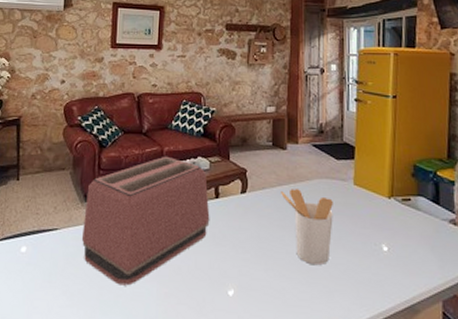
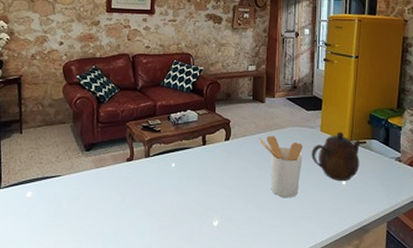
toaster: present [81,156,210,286] -> none [82,109,198,221]
teapot: none [344,185,404,246] -> present [311,131,361,181]

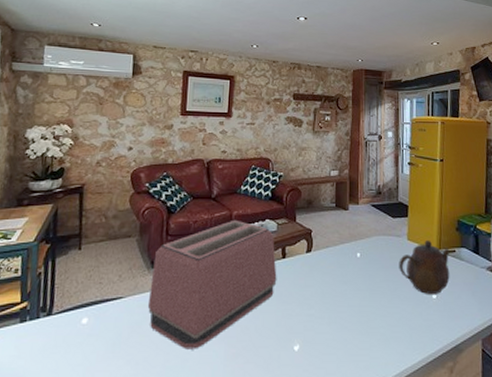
toaster: none [82,109,198,221] -> present [147,219,277,350]
utensil holder: present [259,136,303,198] -> none [343,246,390,316]

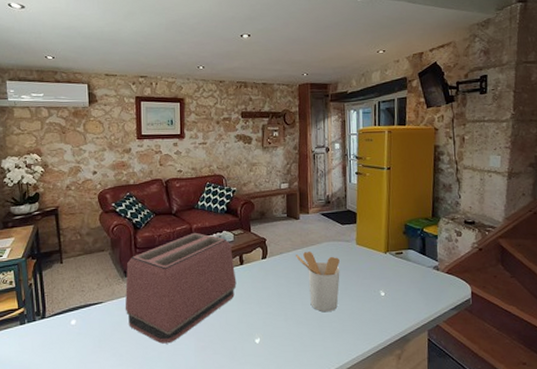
utensil holder: none [343,246,390,316] -> present [296,252,340,313]
teapot: present [399,239,450,294] -> none [348,243,398,292]

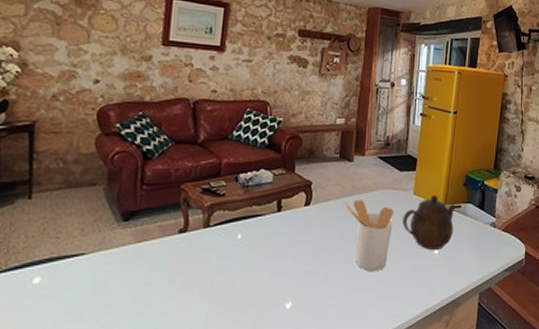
toaster: present [125,232,237,344] -> none [116,168,271,310]
teapot: none [348,243,398,292] -> present [402,194,456,249]

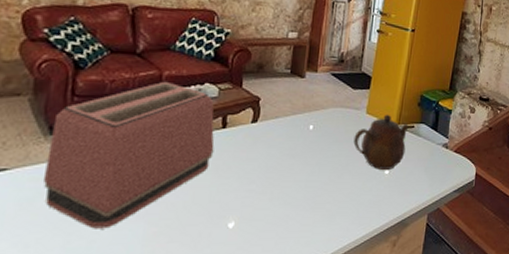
toaster: none [116,168,271,310] -> present [42,81,215,229]
utensil holder: present [345,200,394,272] -> none [294,118,345,192]

